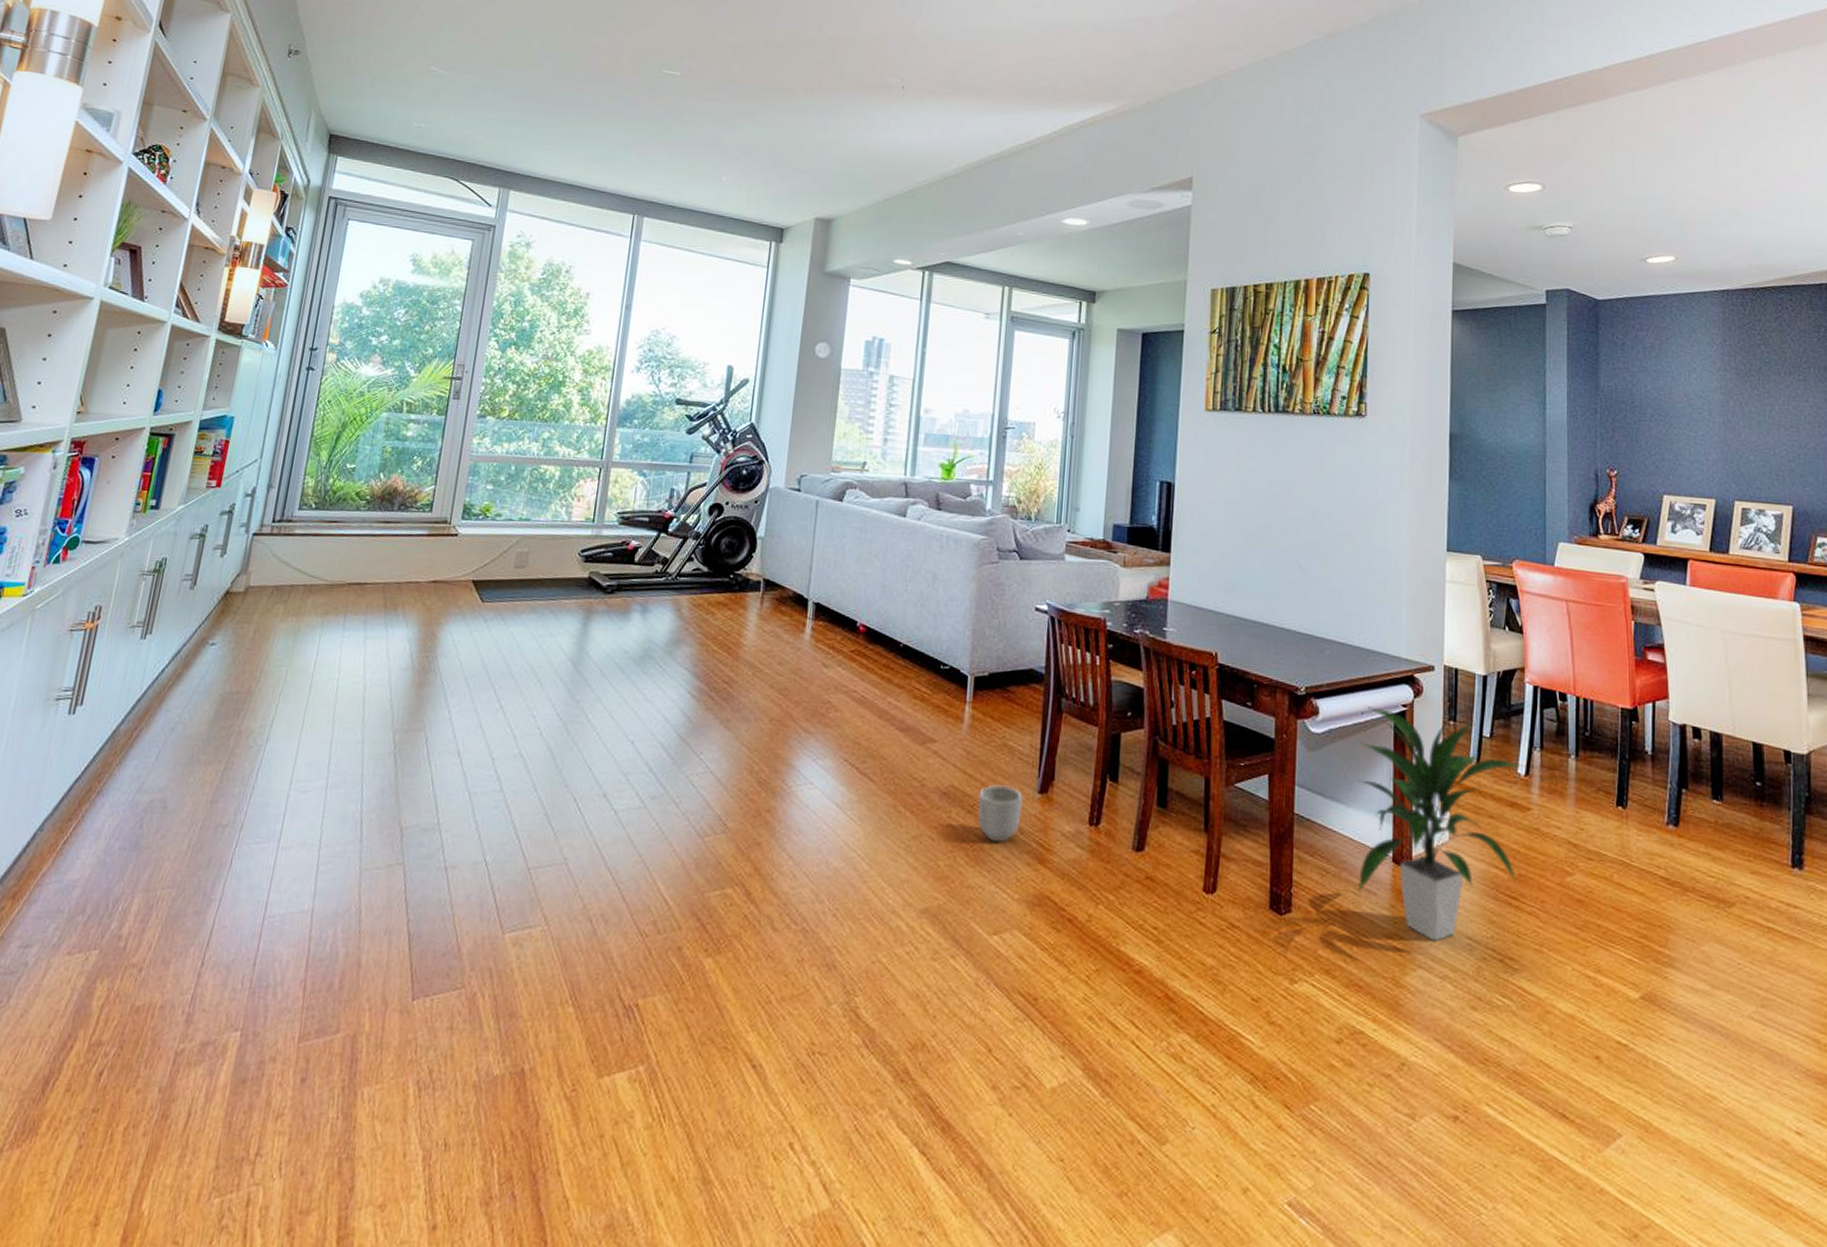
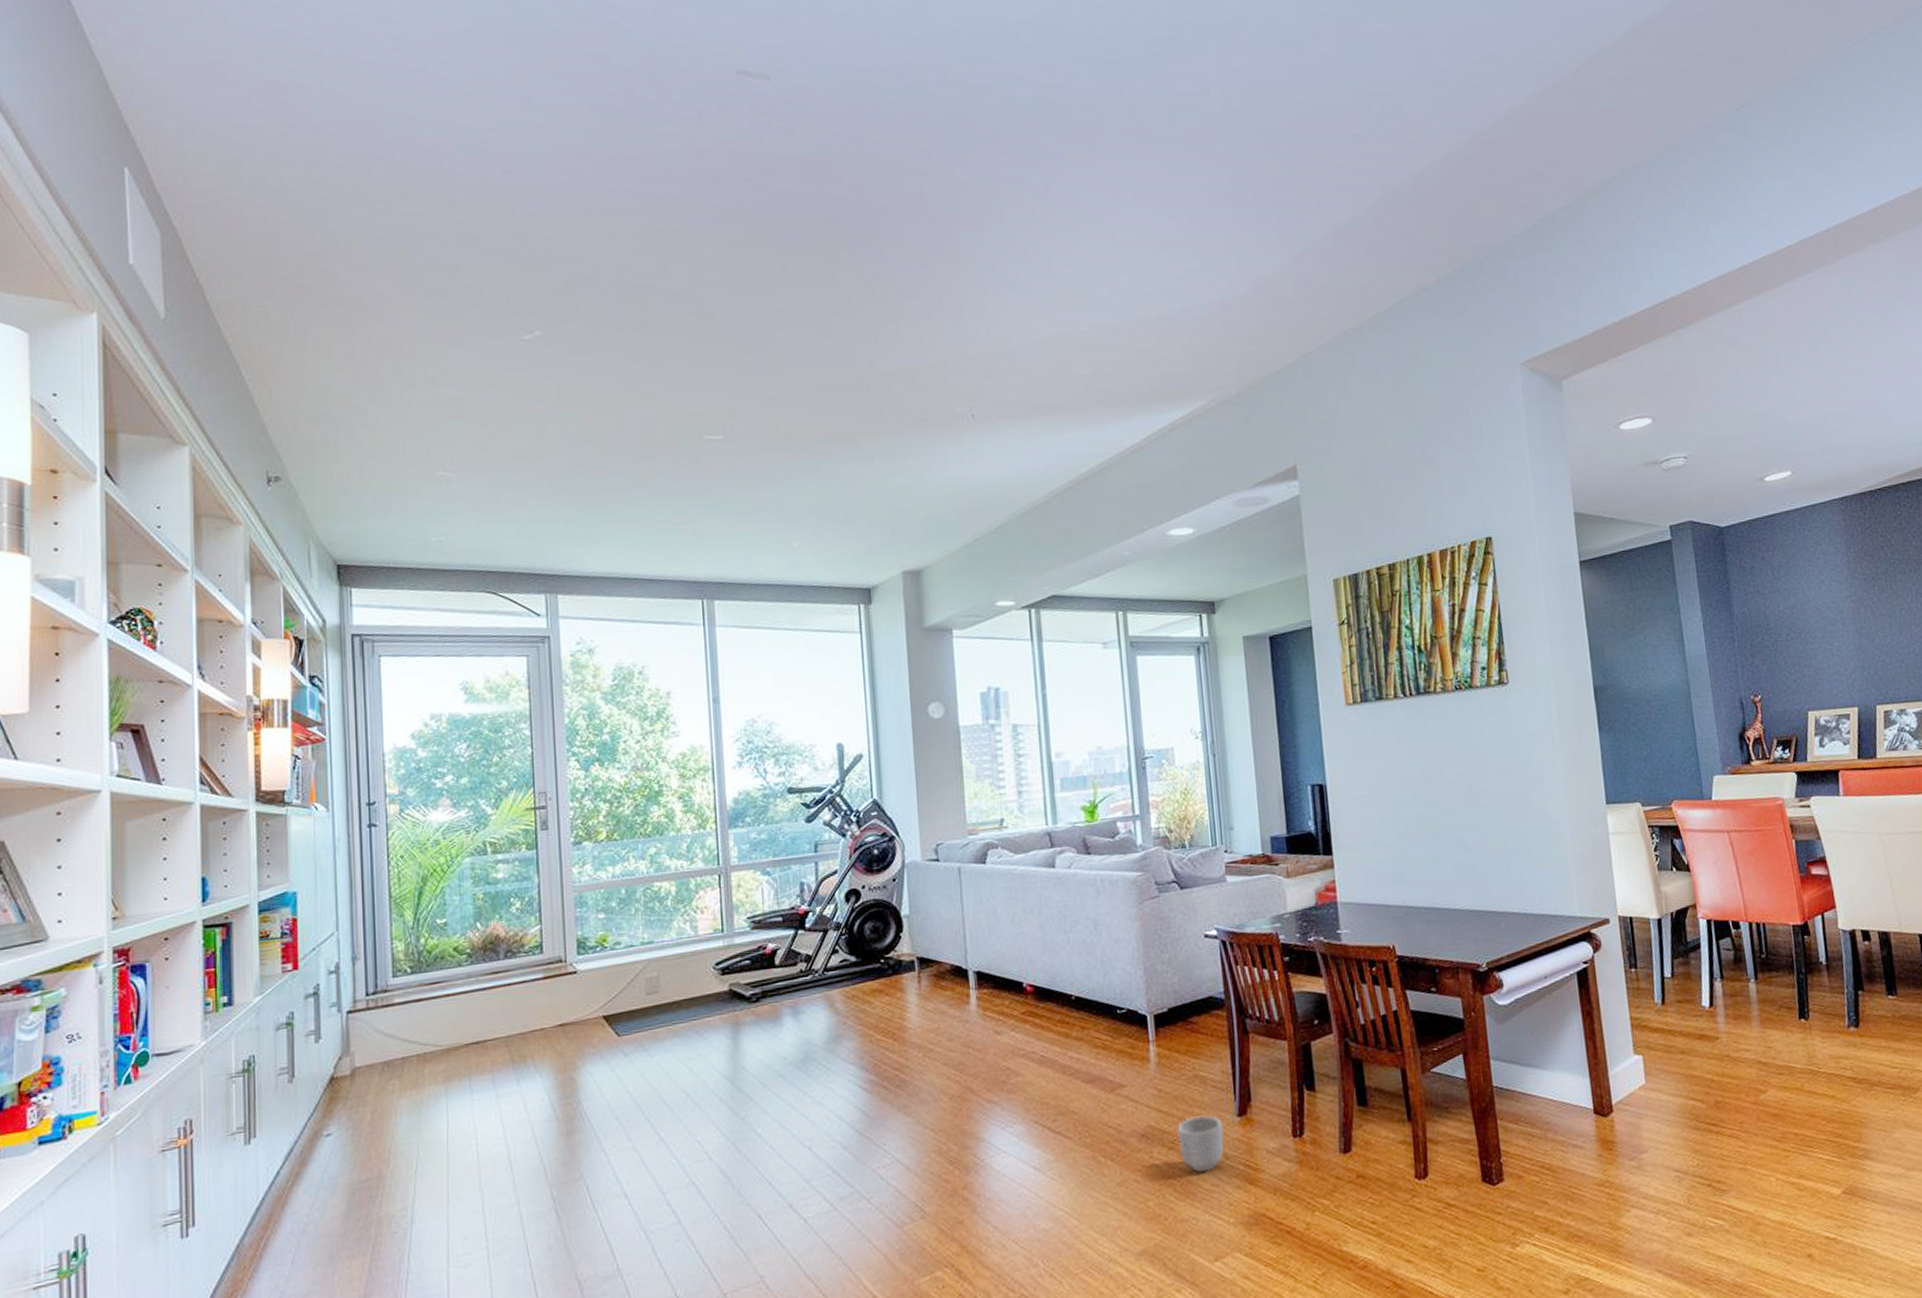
indoor plant: present [1357,705,1525,942] -> none [1546,961,1717,1181]

